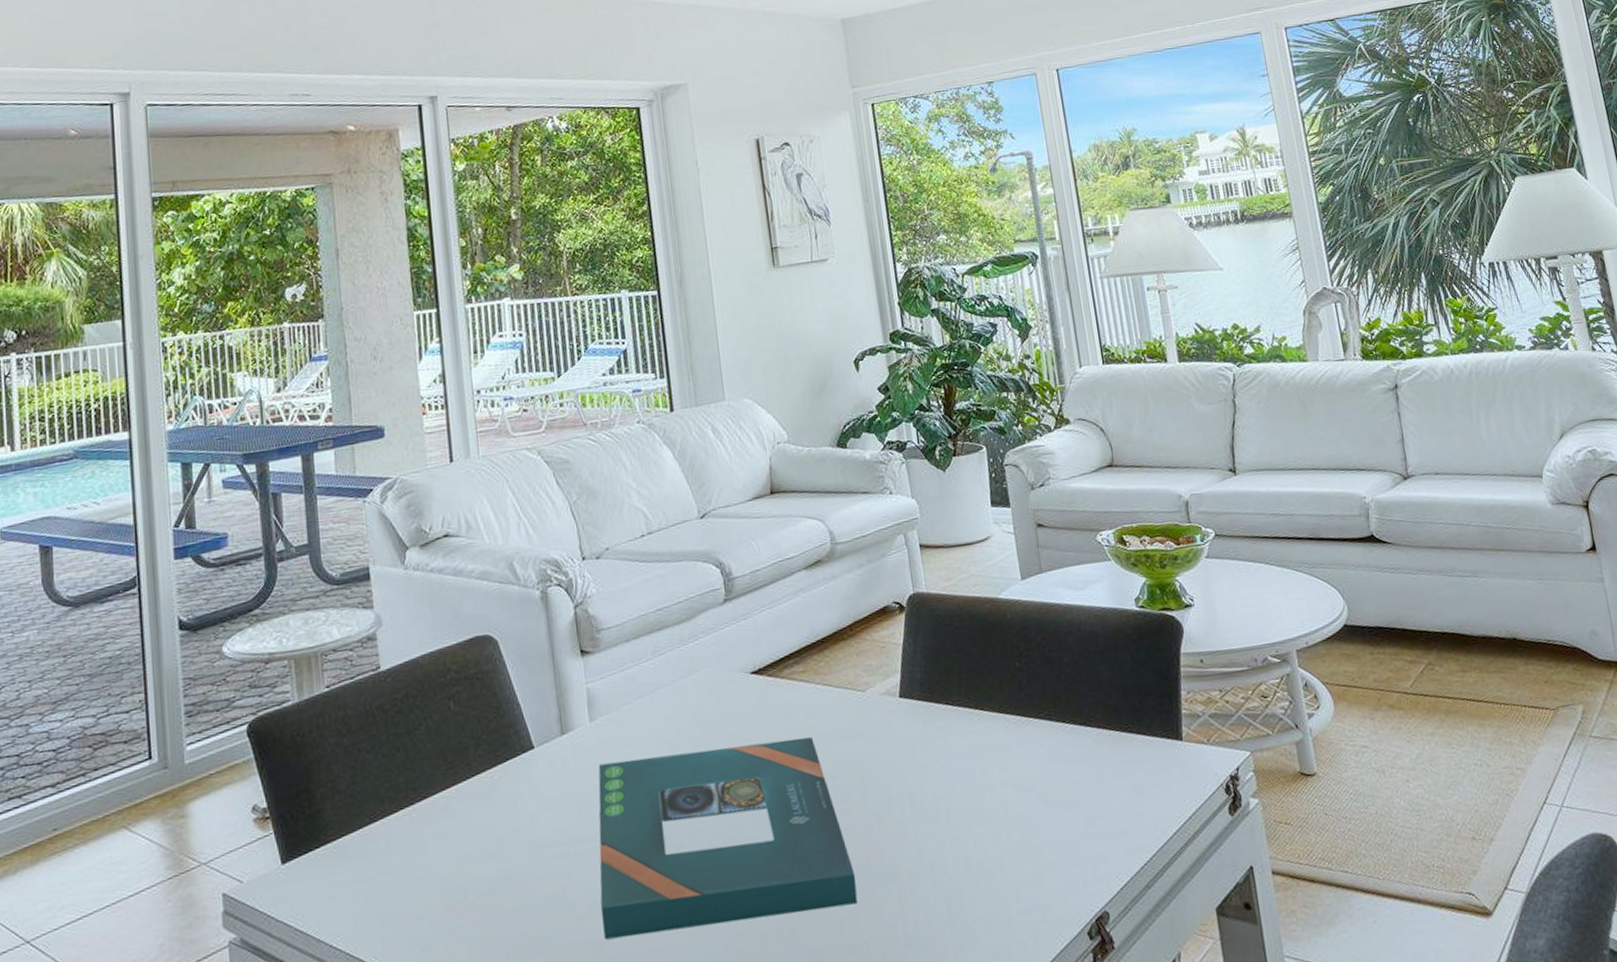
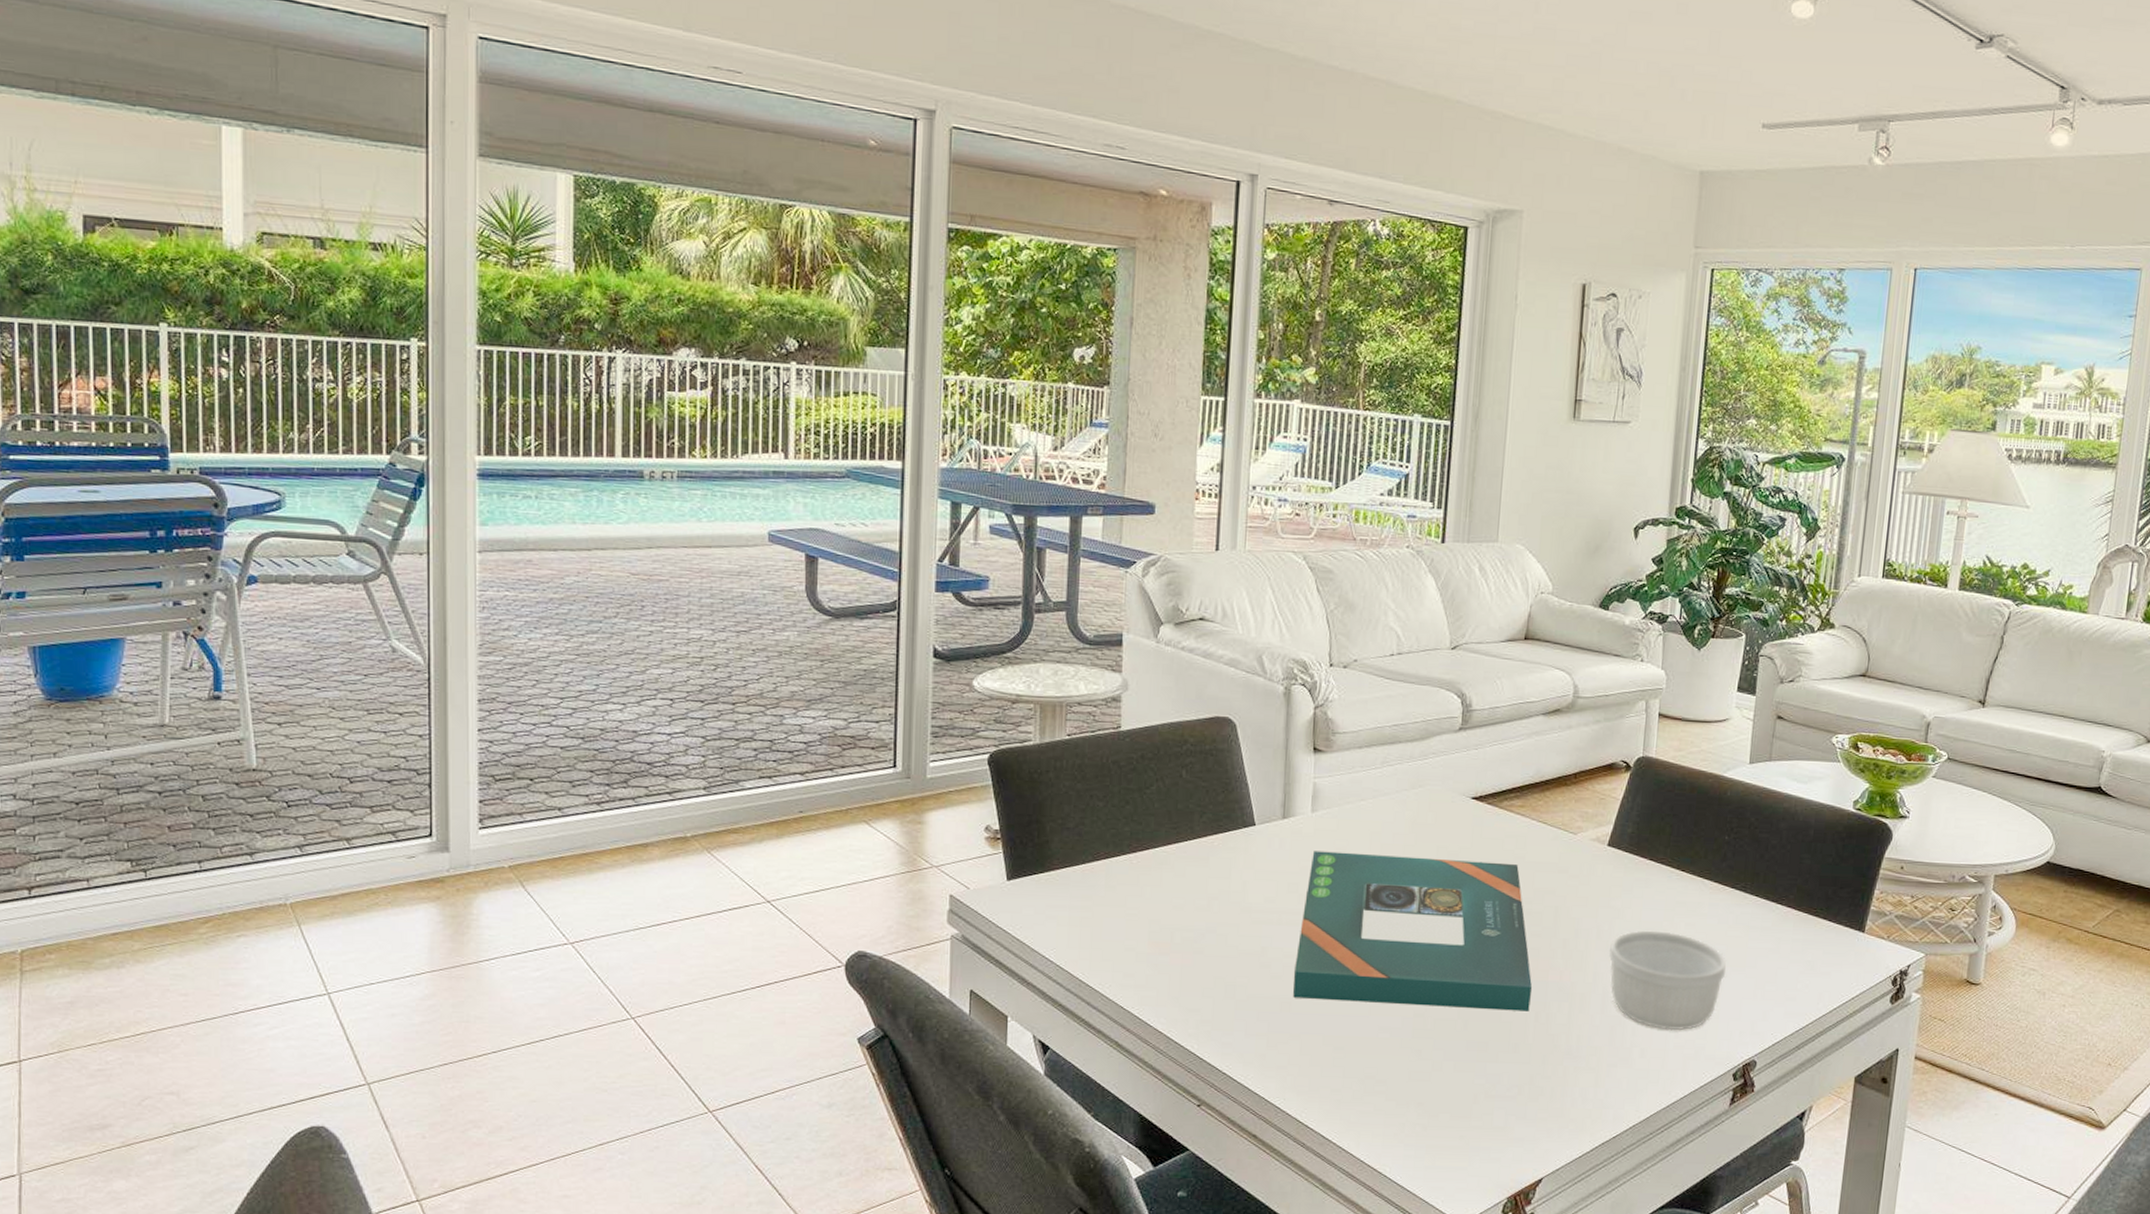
ramekin: none [926,781,1052,895] -> present [1609,930,1726,1031]

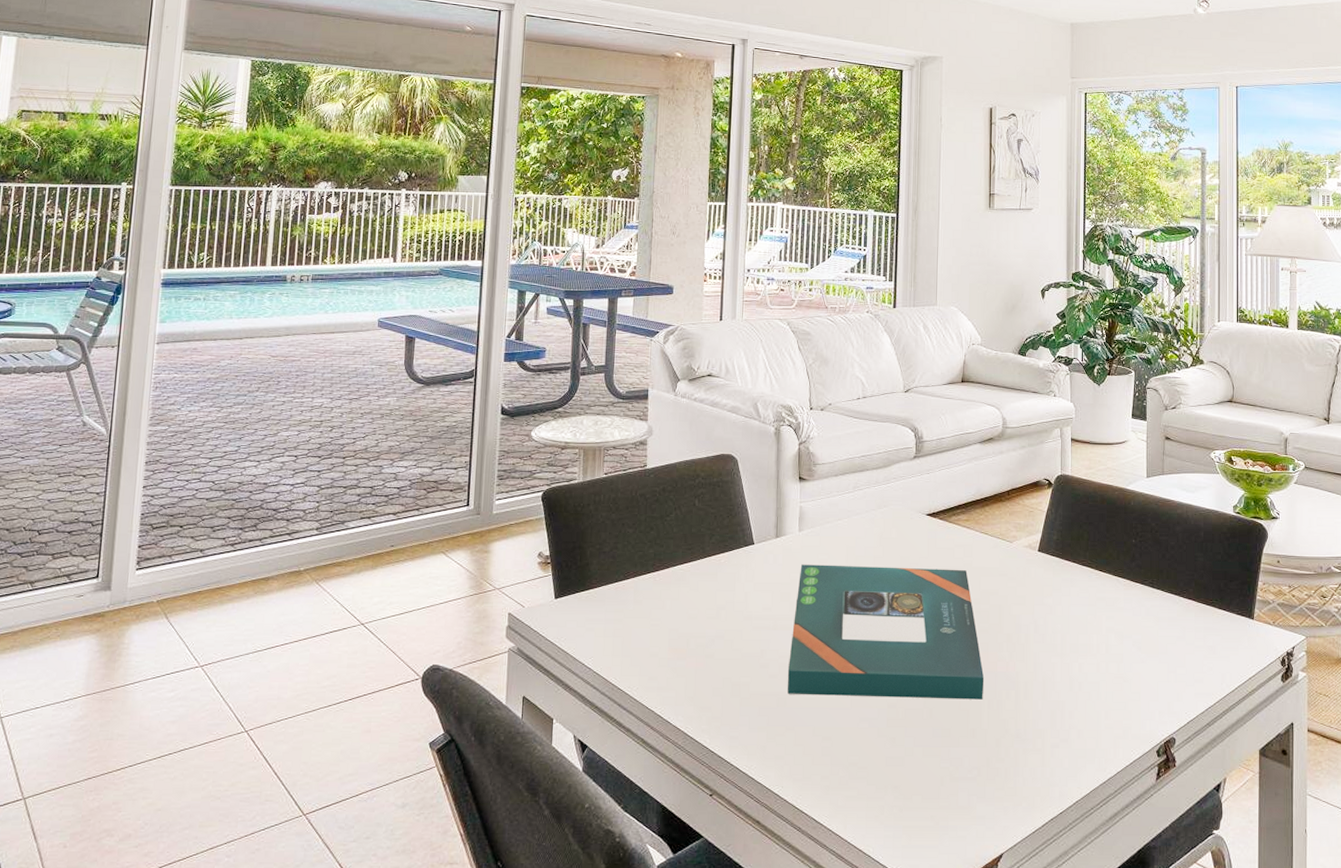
ramekin: present [1609,930,1726,1031] -> none [1046,624,1142,713]

